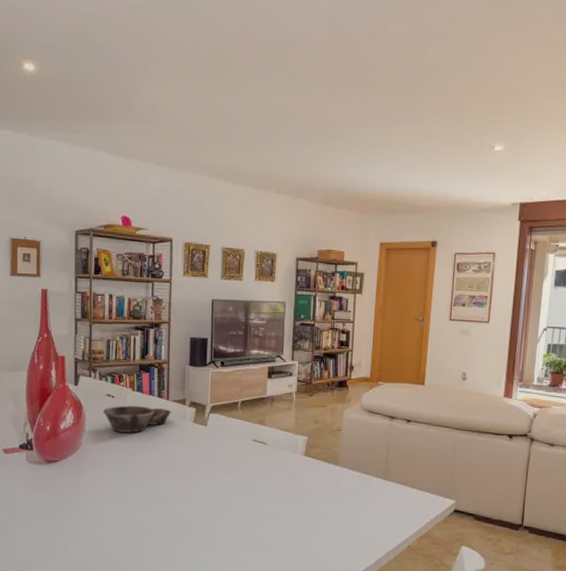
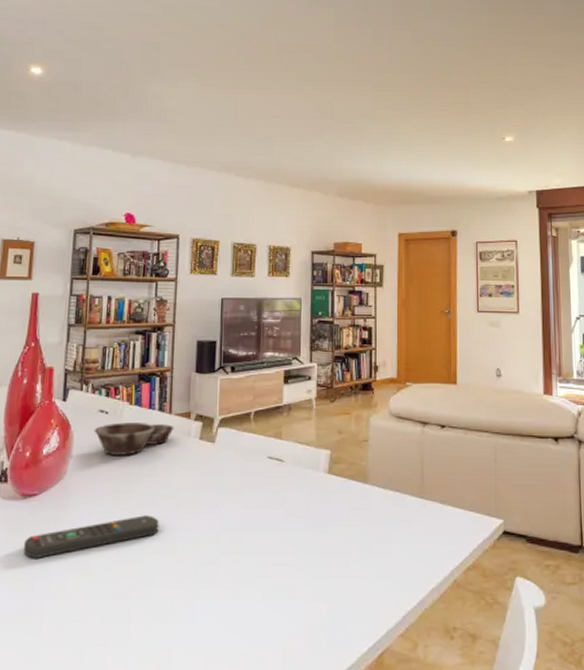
remote control: none [50,481,161,511] -> present [23,515,159,560]

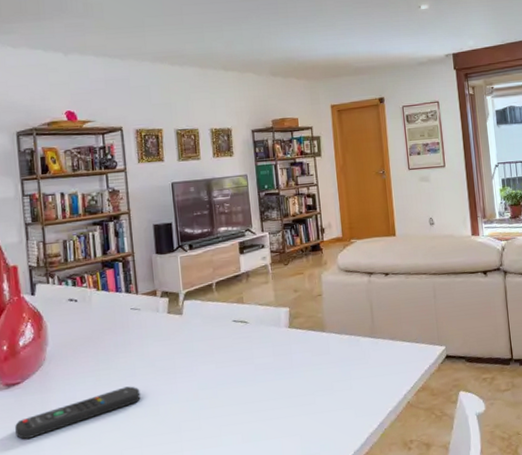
bowl: present [94,422,174,455] -> none [66,304,143,339]

